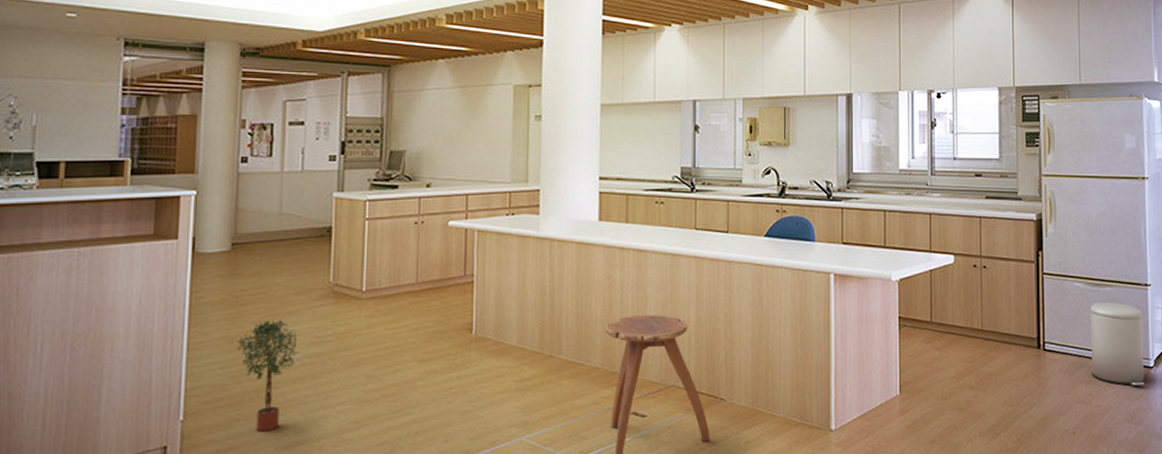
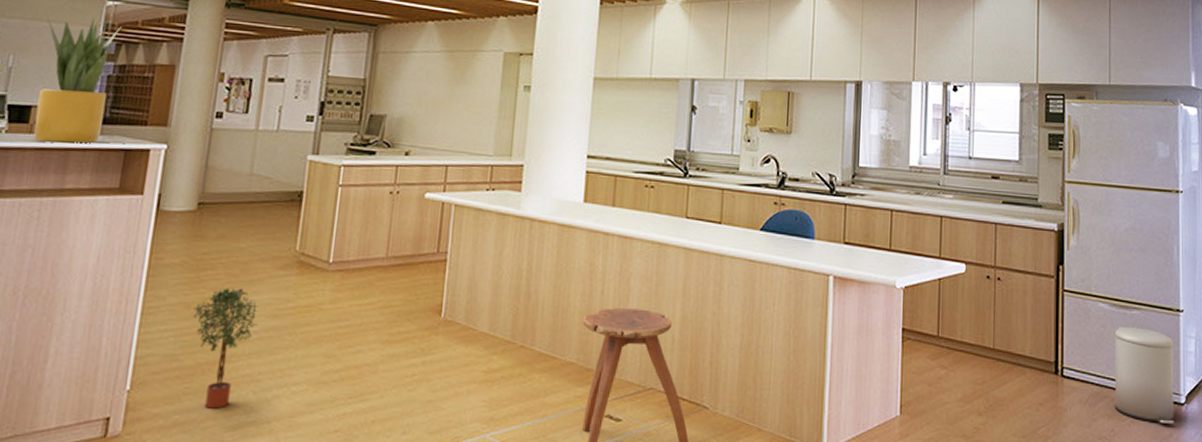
planter: none [64,74,140,195] -> present [33,18,122,144]

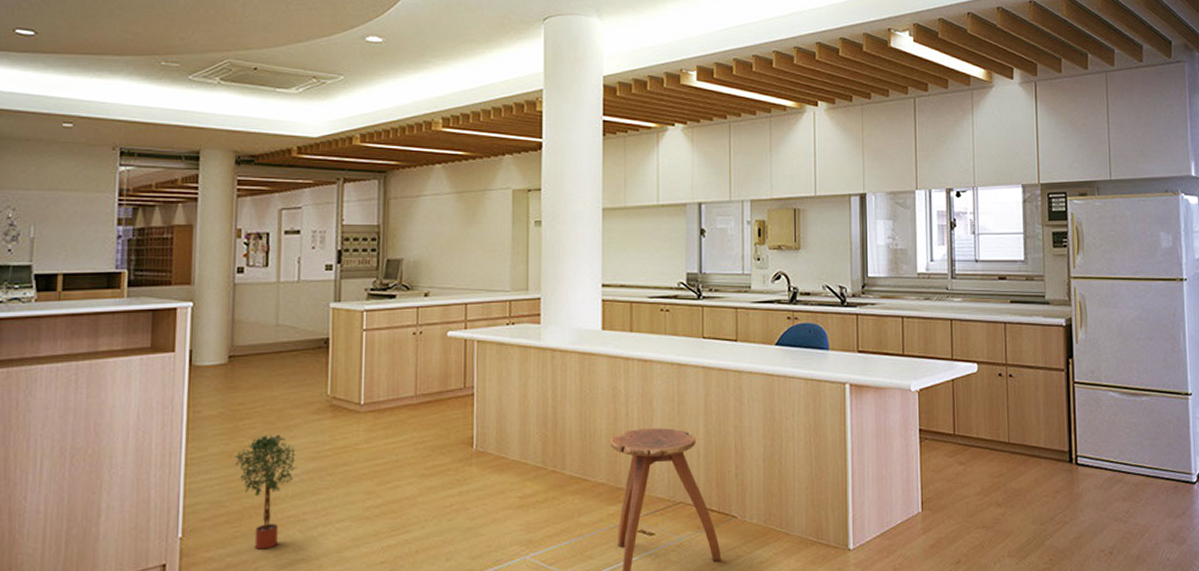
planter: present [33,18,122,144] -> none [62,185,136,307]
pedal bin: present [1114,327,1174,423] -> none [1125,413,1187,503]

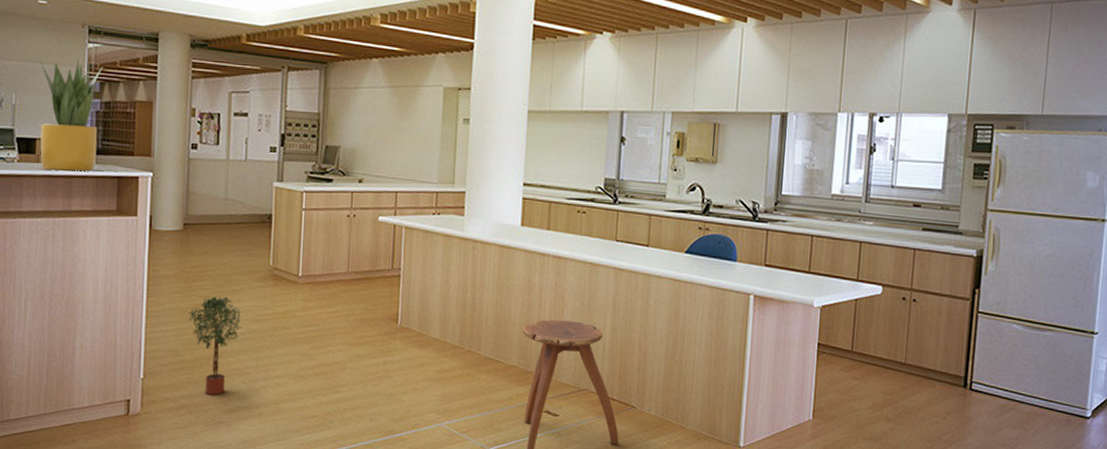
planter: none [62,185,136,307] -> present [39,60,103,172]

